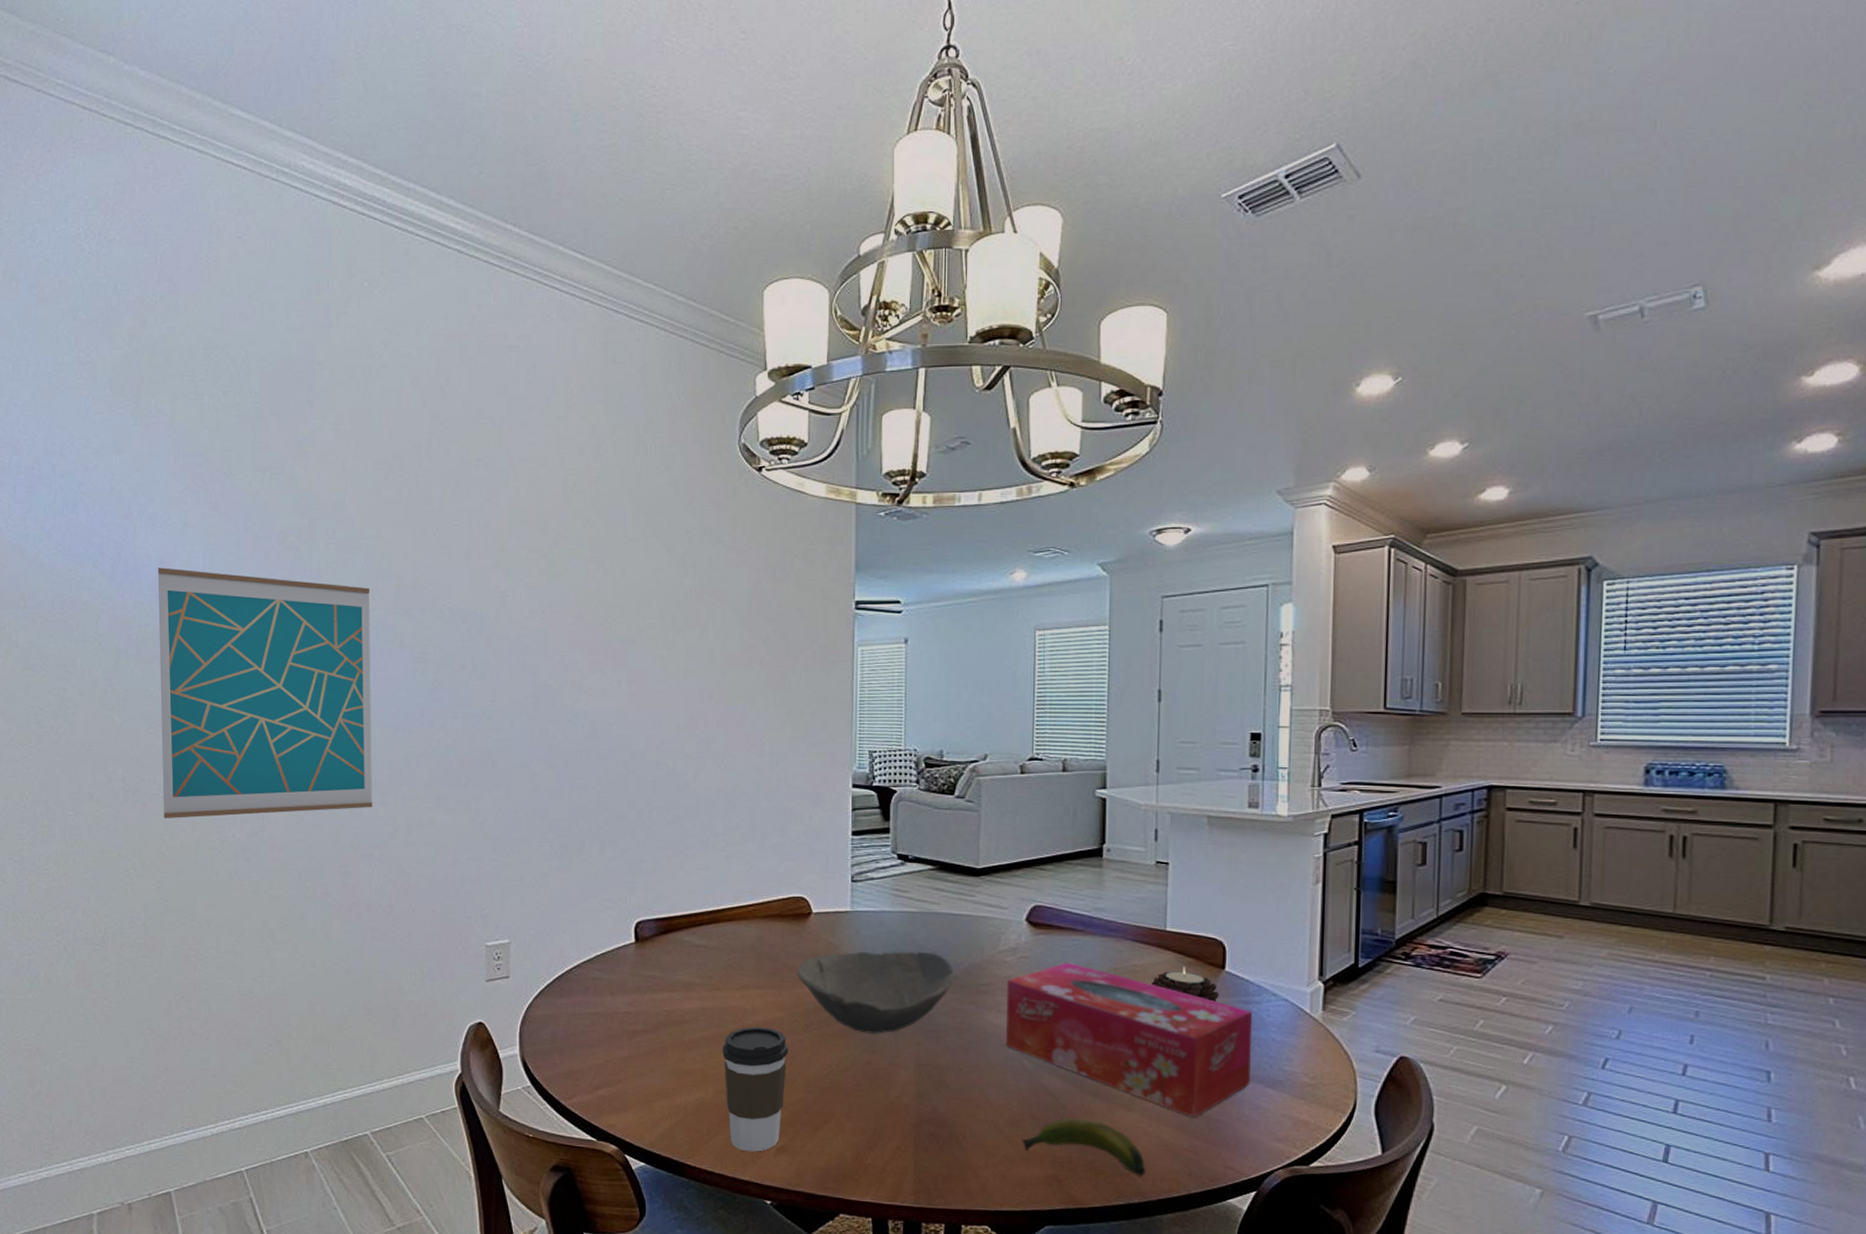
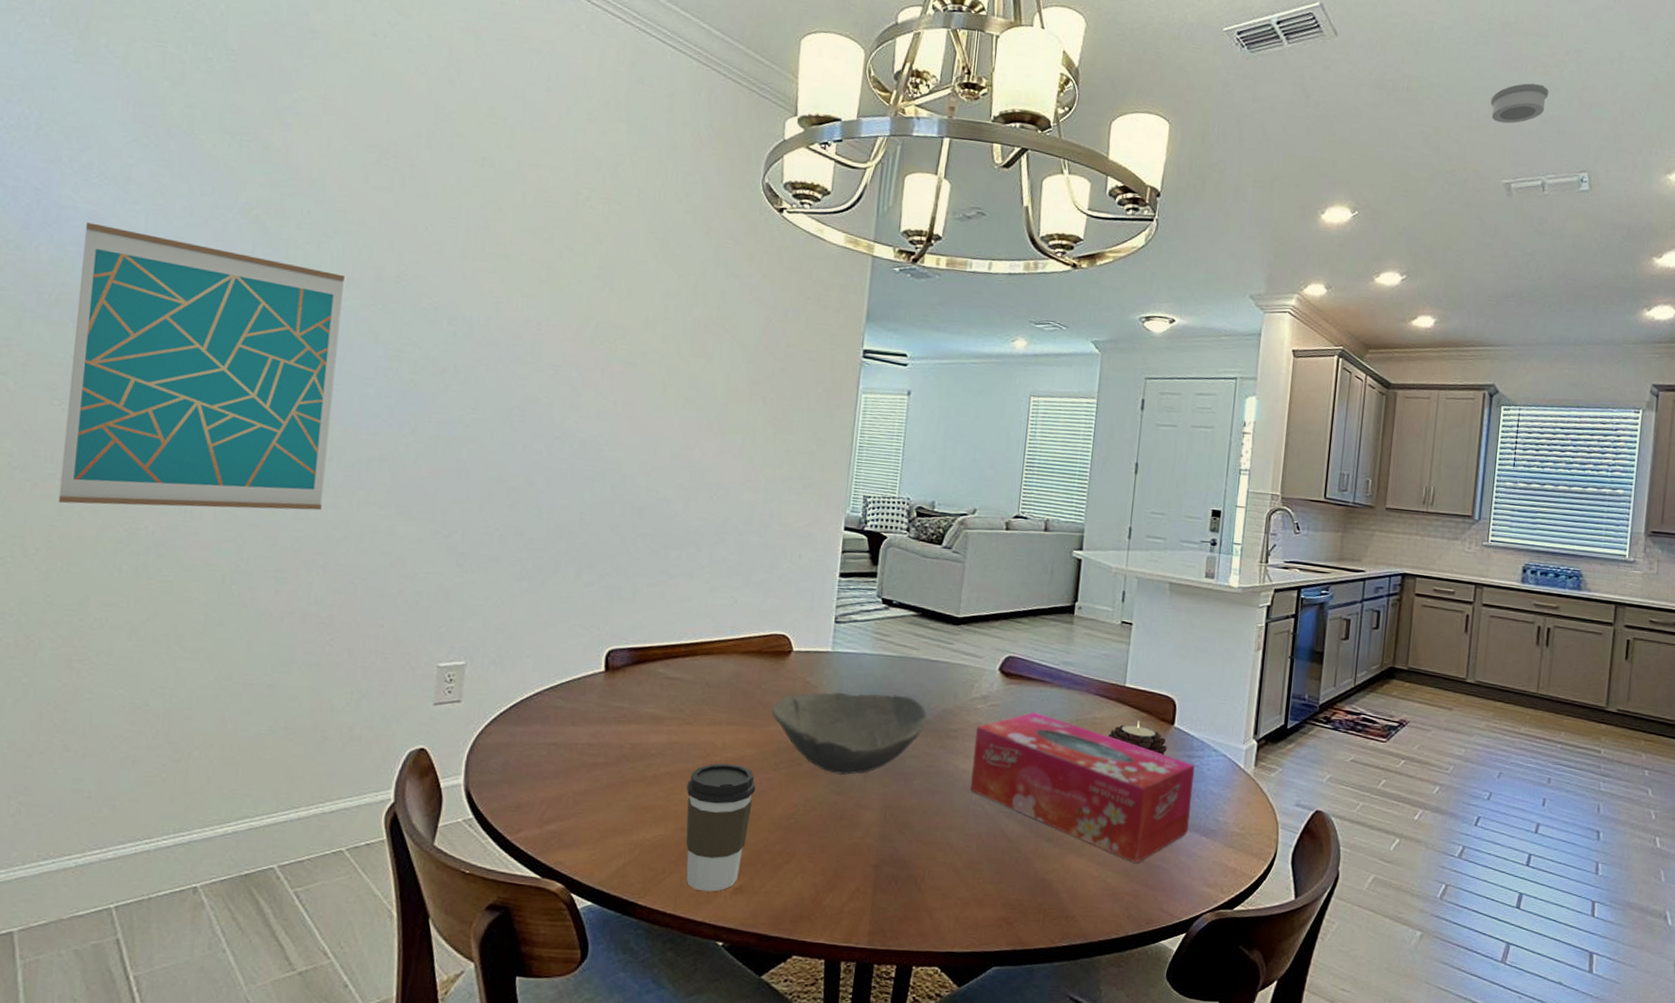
banana: present [1021,1118,1146,1176] -> none [977,862,1090,918]
smoke detector: none [1564,190,1642,245] -> present [1490,83,1549,124]

